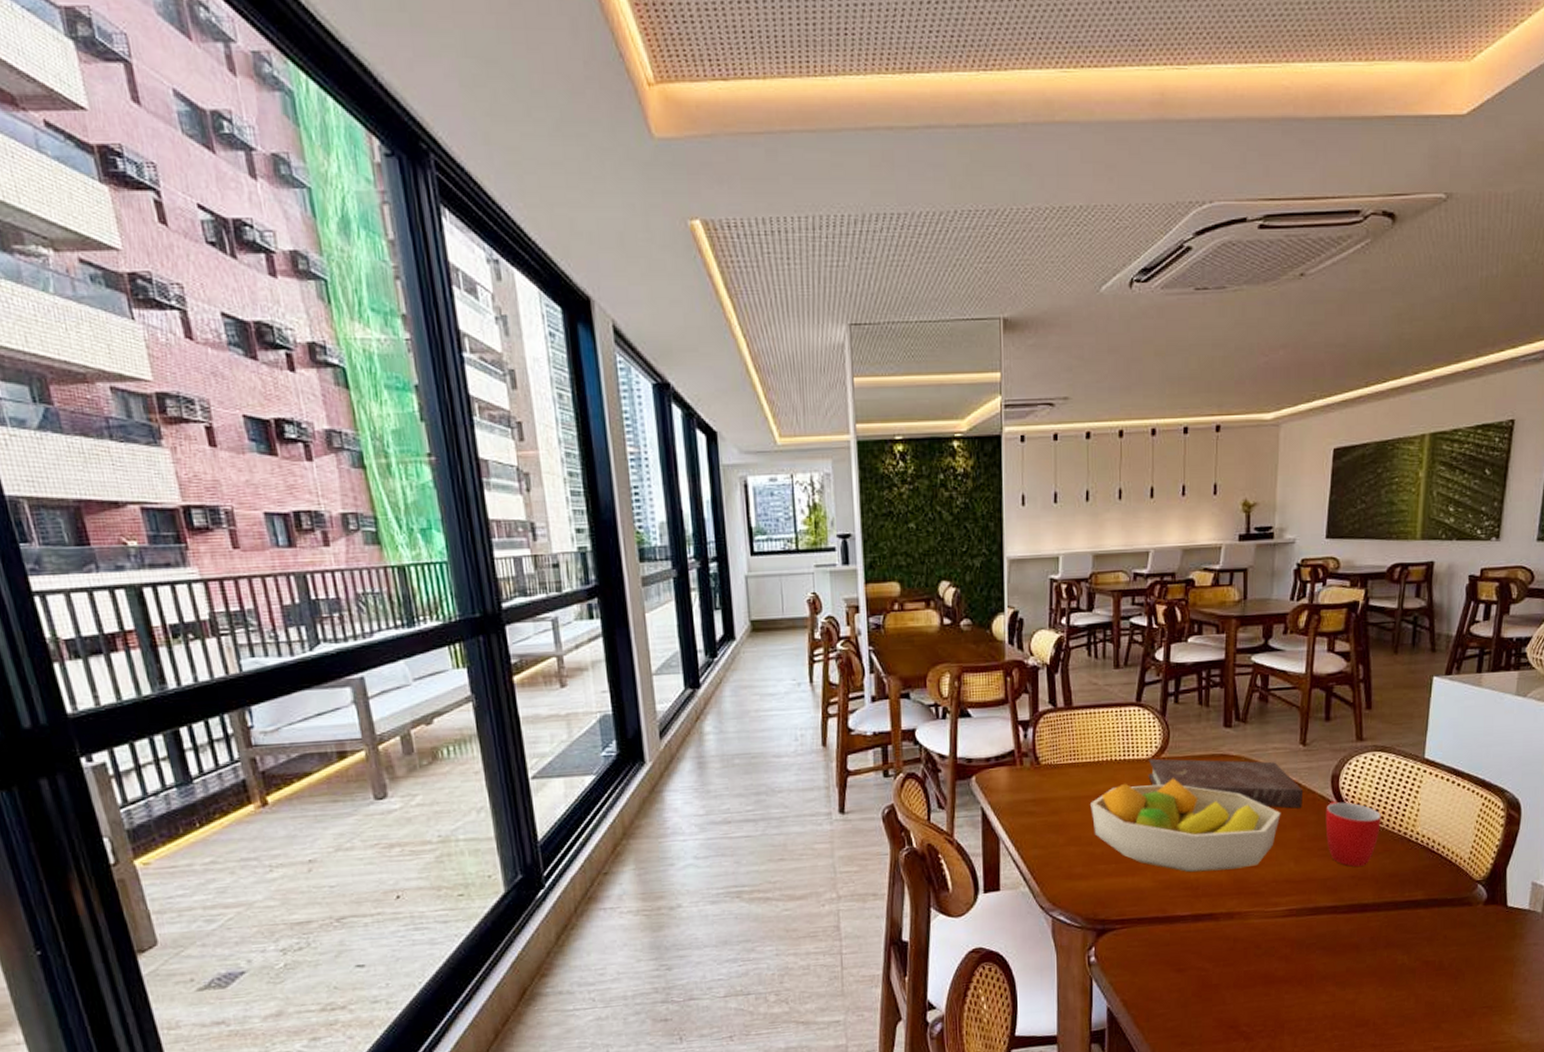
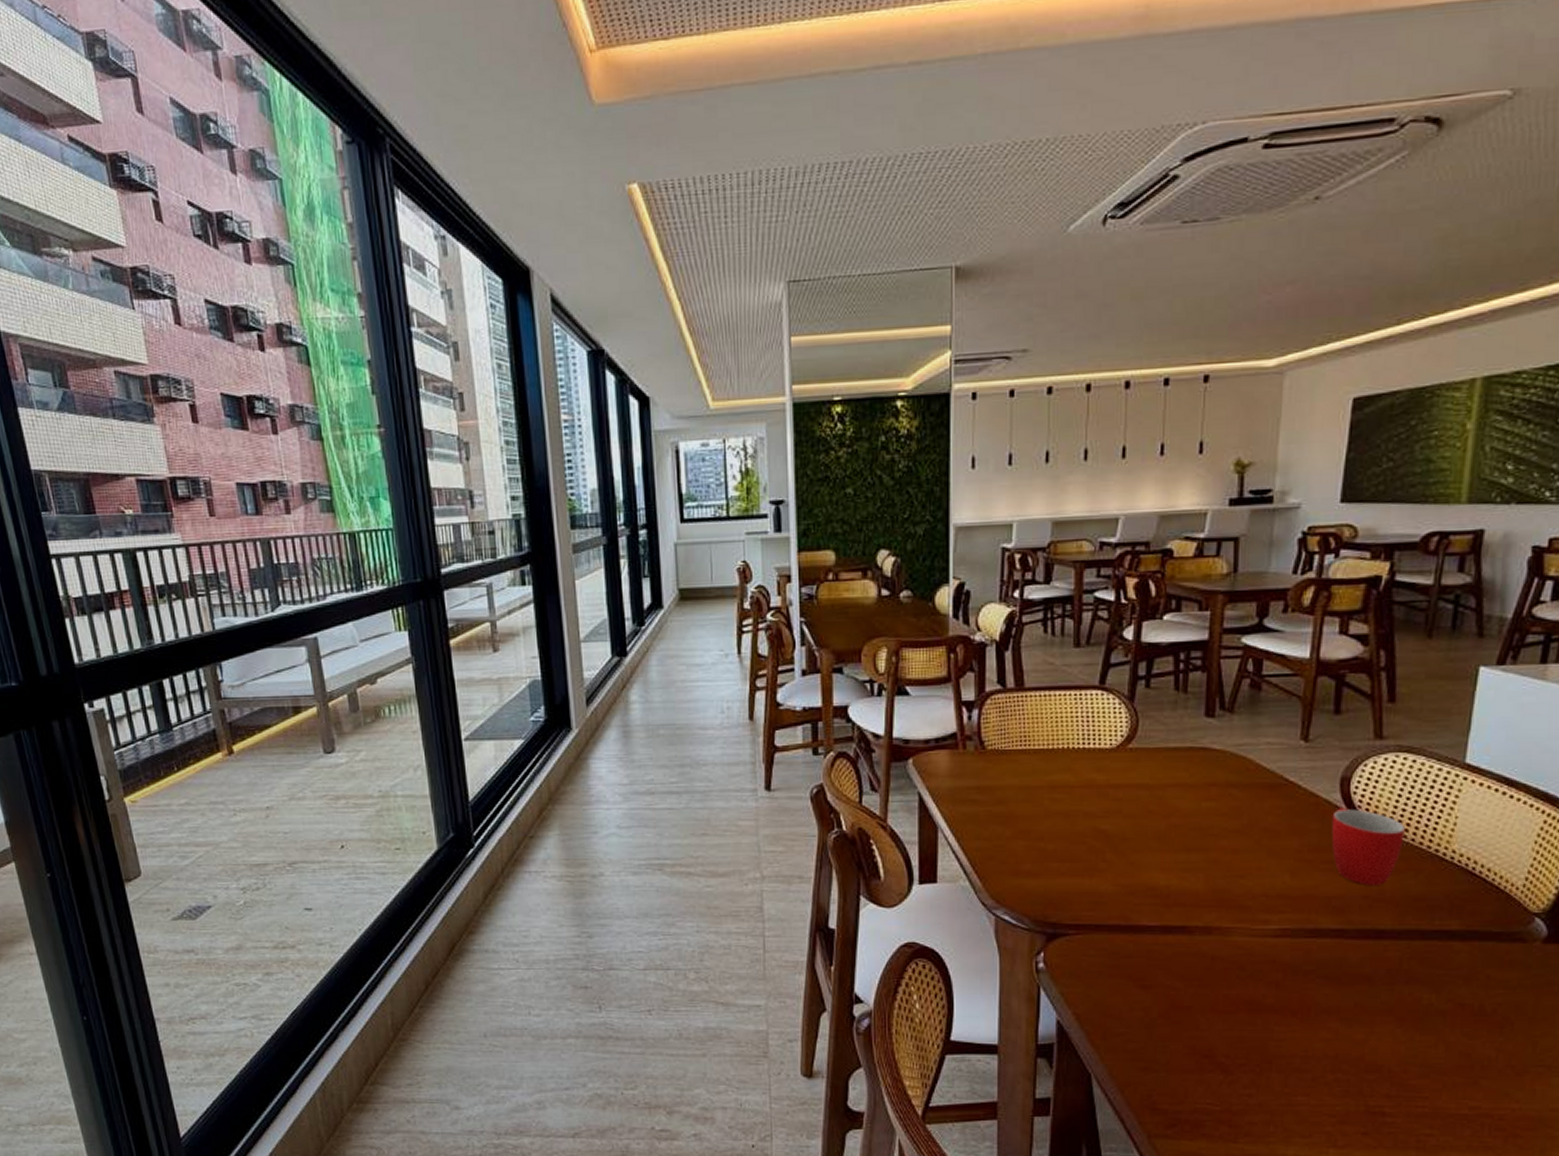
fruit bowl: present [1090,778,1281,873] -> none [1043,771,1275,879]
book: present [1148,758,1302,809] -> none [1111,748,1303,813]

